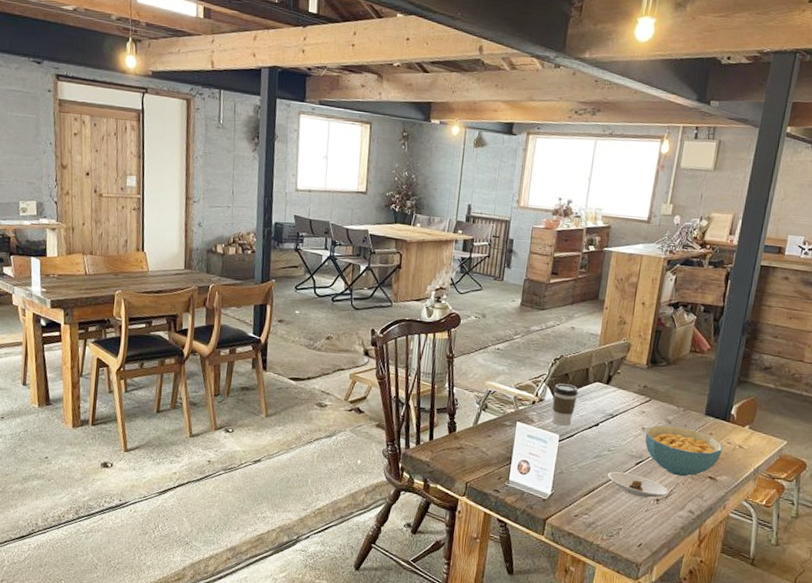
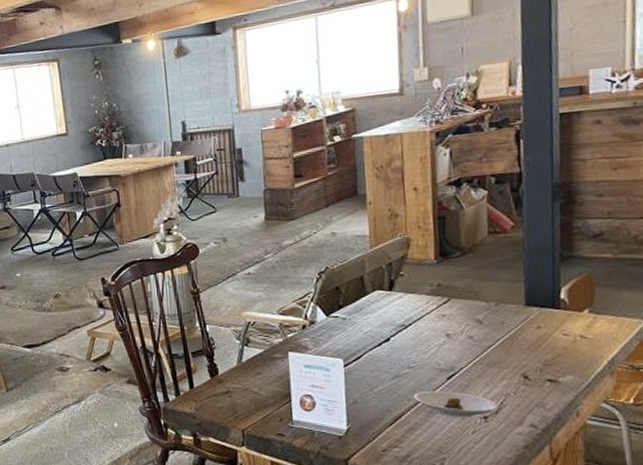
coffee cup: present [551,383,578,427] -> none [325,299,356,349]
cereal bowl: present [645,425,723,477] -> none [451,325,559,385]

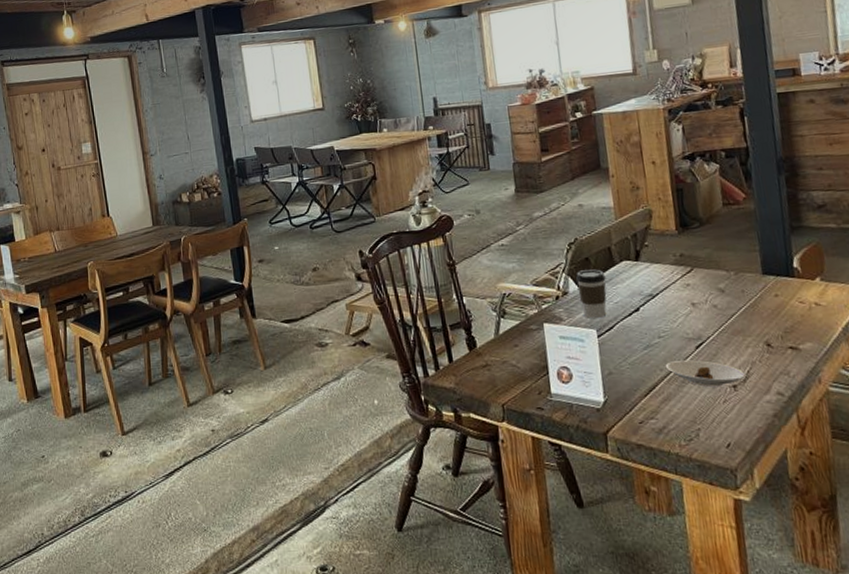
coffee cup: none [325,299,356,349] -> present [576,269,607,319]

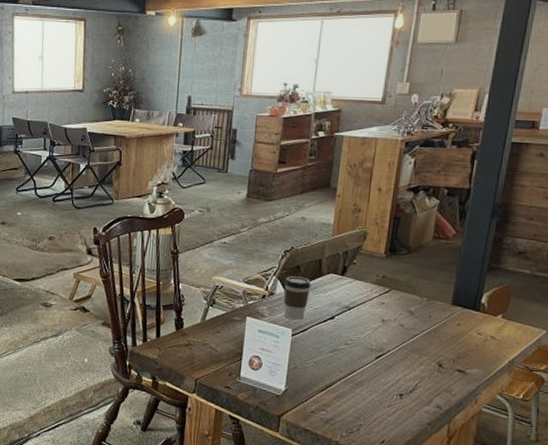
saucer: present [665,360,745,388] -> none [345,366,413,394]

